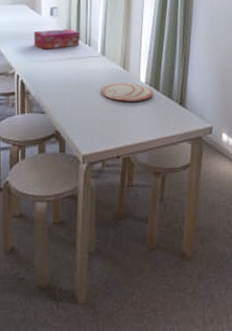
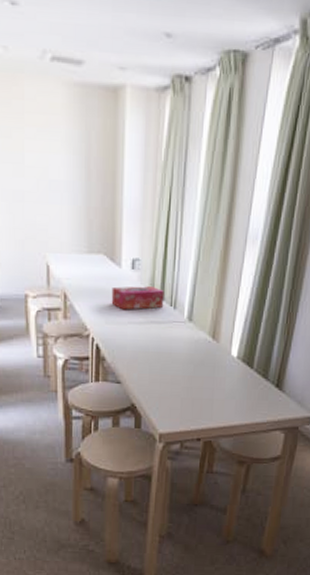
plate: present [101,83,153,102] -> none [185,355,246,379]

